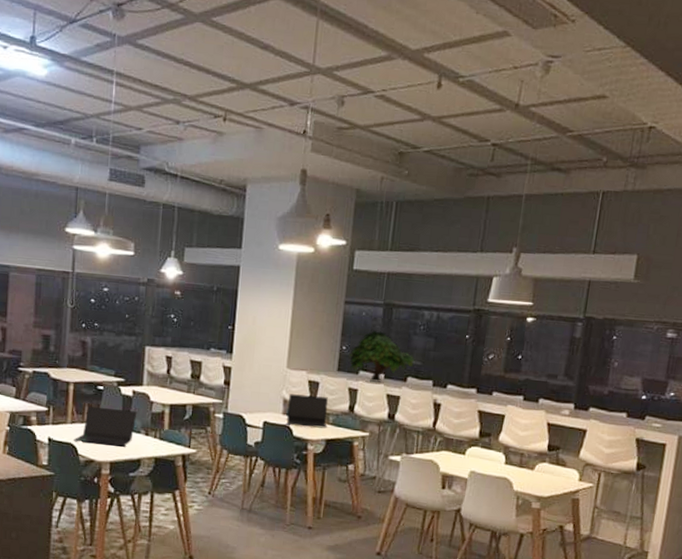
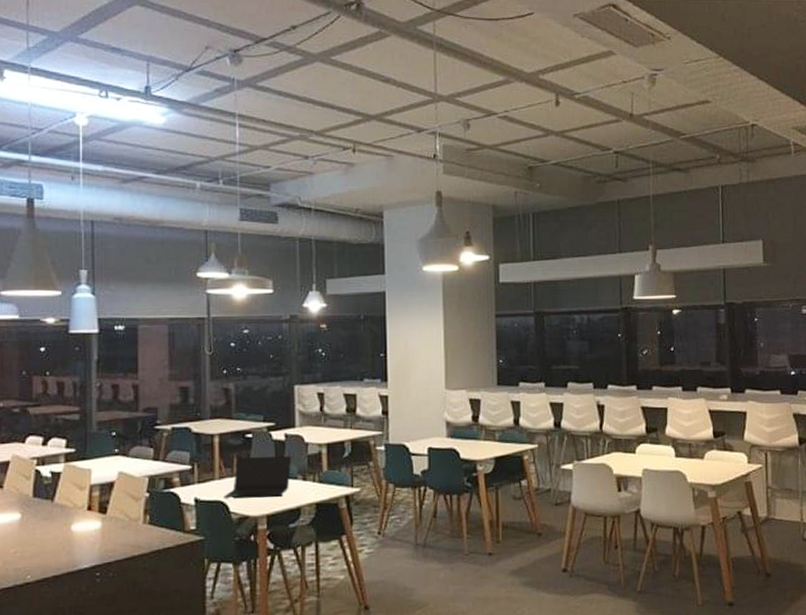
laptop: present [286,394,329,429] -> none [451,414,494,448]
plant: present [349,331,415,382] -> none [508,340,573,392]

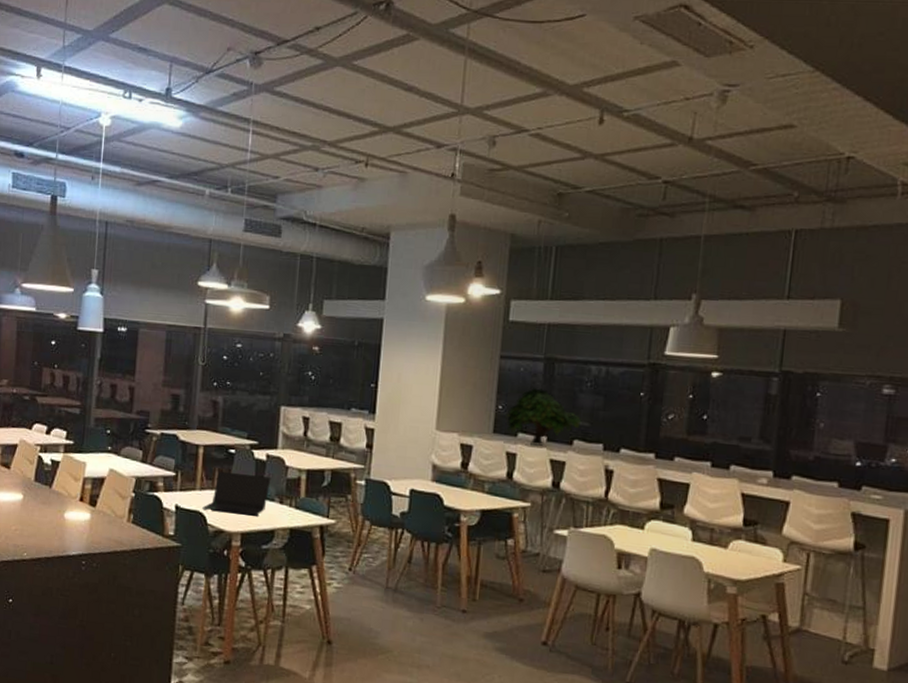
plant: none [508,340,573,392] -> present [506,388,582,446]

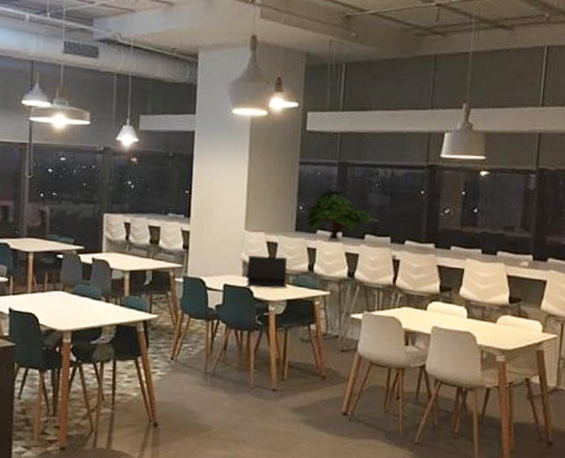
laptop: present [202,471,272,516] -> none [34,275,98,315]
laptop: none [435,458,484,498] -> present [246,255,288,289]

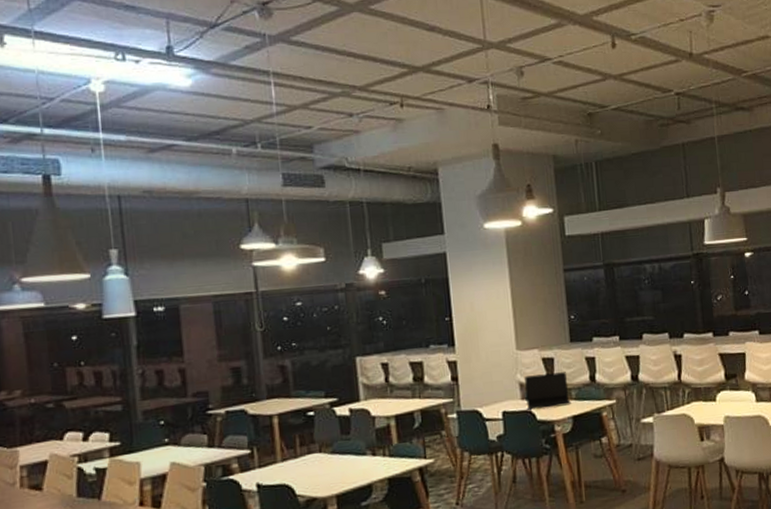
plant: present [307,190,372,241] -> none [580,293,647,346]

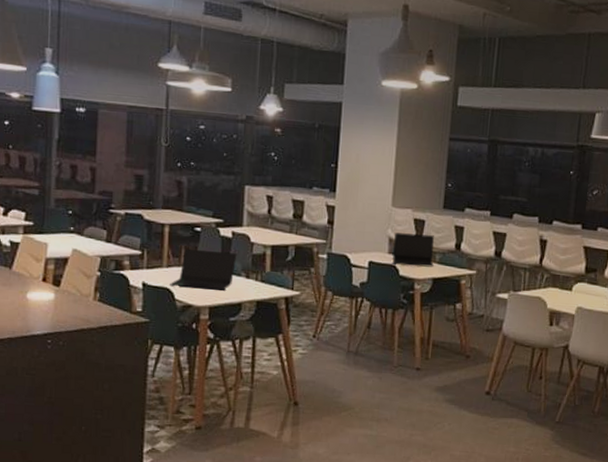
laptop: none [288,431,359,481] -> present [170,248,238,291]

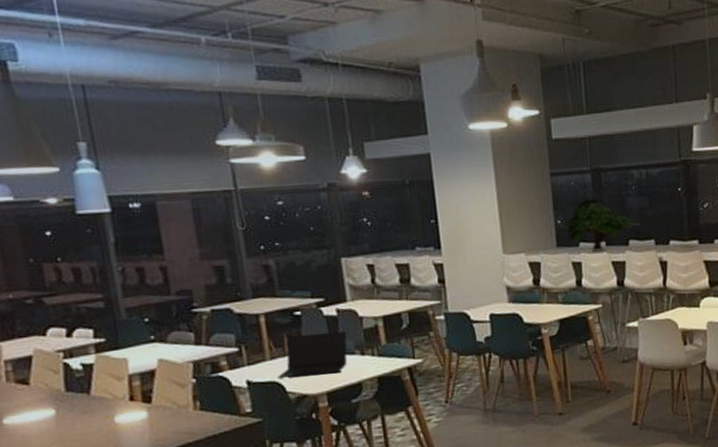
laptop: present [392,232,435,267] -> none [511,276,558,313]
plant: none [455,167,521,220] -> present [566,198,633,252]

